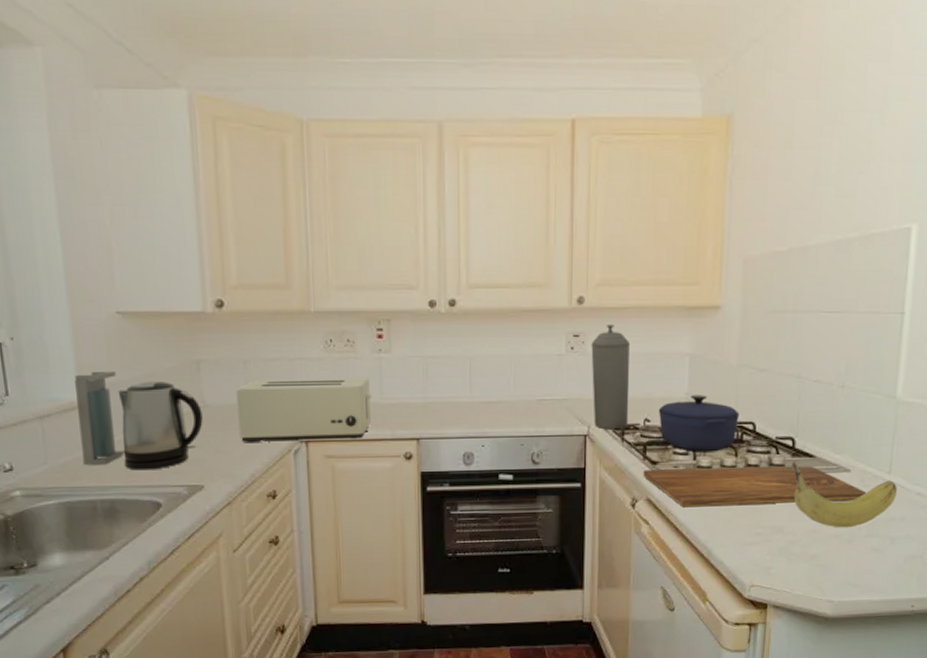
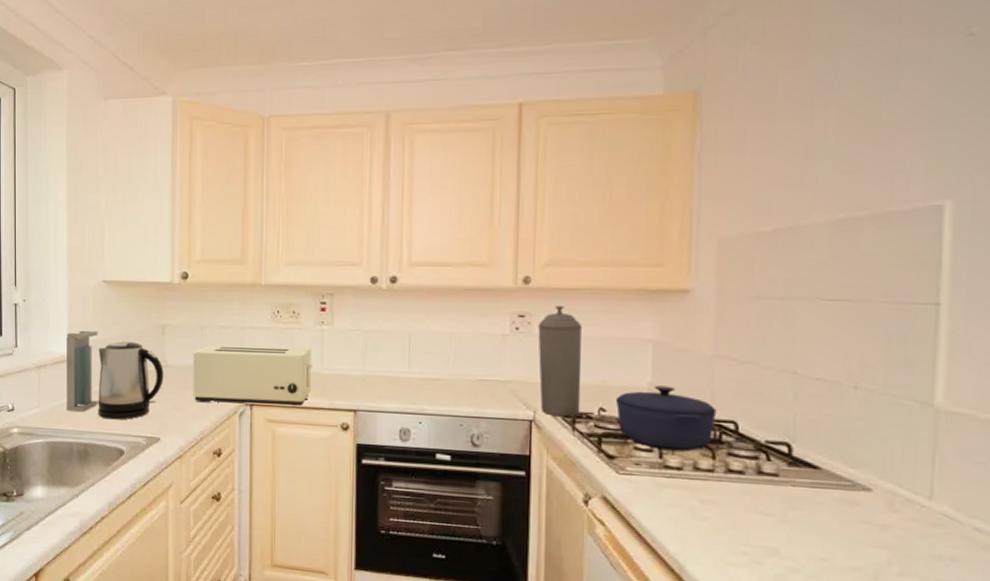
cutting board: present [643,466,866,508] -> none [598,464,896,527]
fruit: present [792,459,897,528] -> none [788,469,943,562]

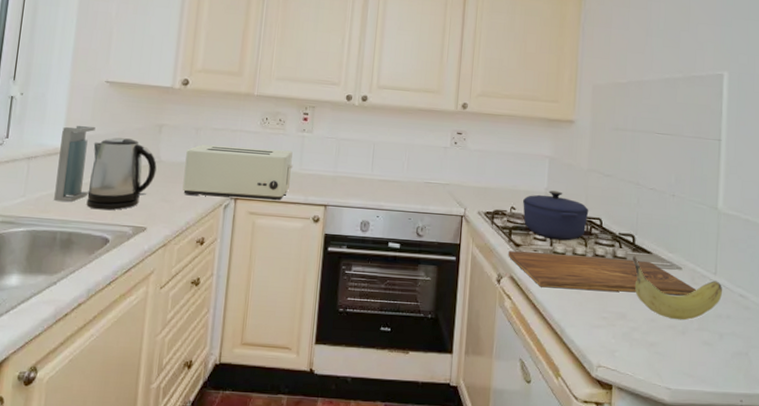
canister: present [538,306,582,417] -> none [469,127,502,214]
cutting board: none [598,464,896,527] -> present [508,251,696,295]
fruit: none [788,469,943,562] -> present [632,254,722,321]

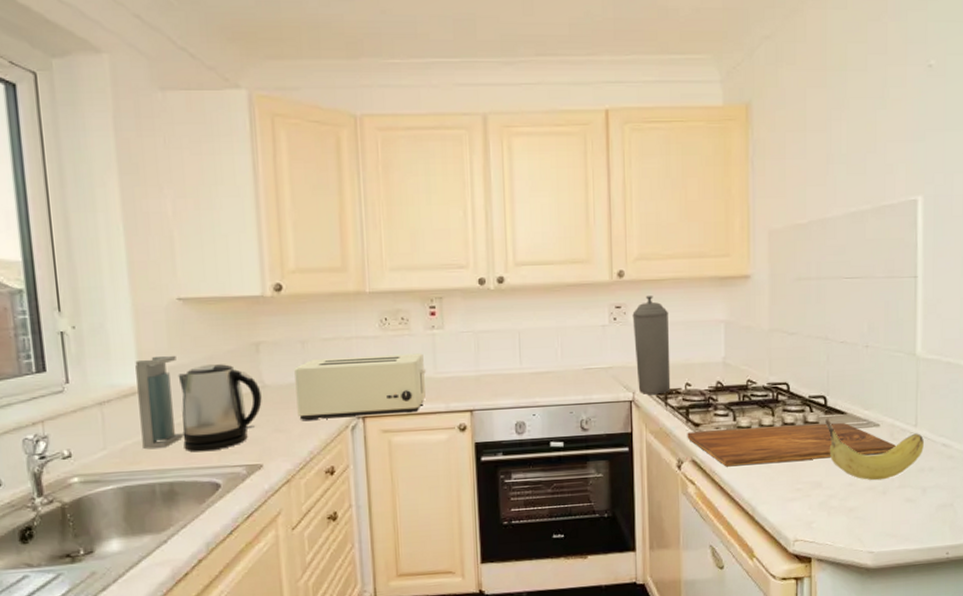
canister: none [469,127,502,214] -> present [632,296,671,395]
cooking pot: present [522,190,589,241] -> none [698,359,774,414]

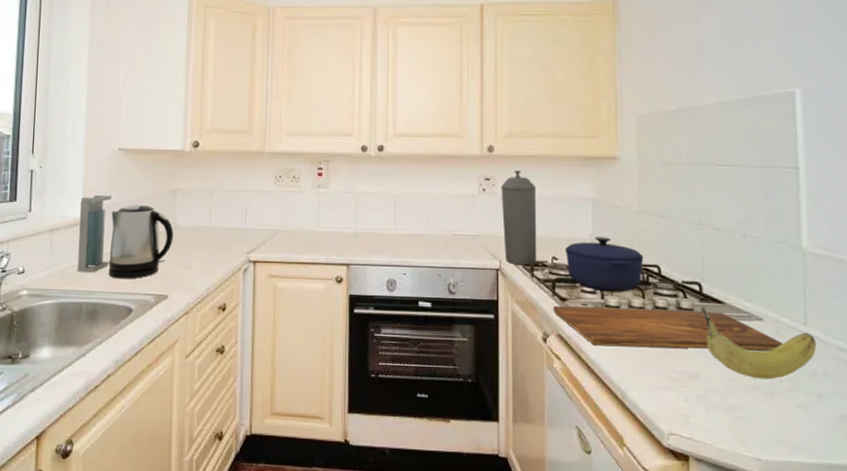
toaster: present [294,353,427,420] -> none [200,206,312,262]
cooking pot: none [698,359,774,414] -> present [564,237,644,292]

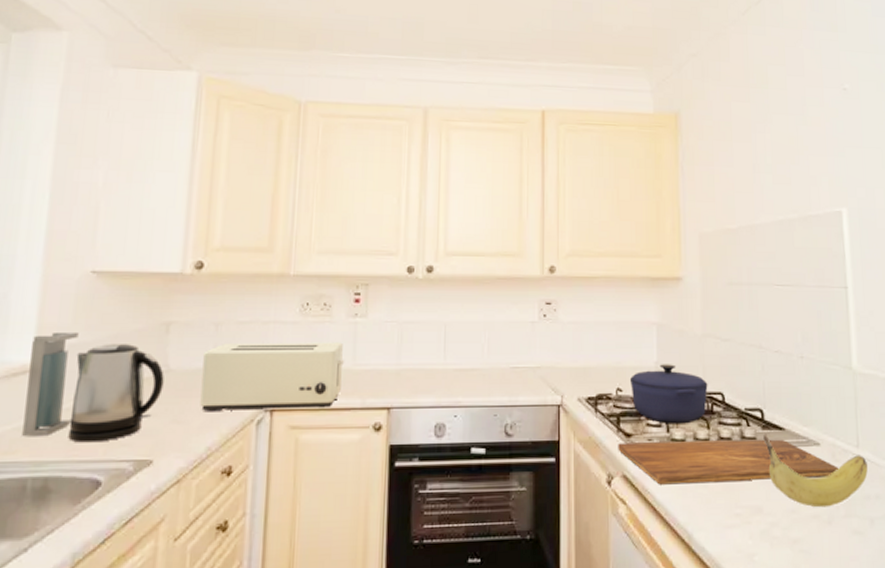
toaster: none [200,206,312,262] -> present [200,342,345,411]
canister: present [501,171,537,266] -> none [563,293,601,400]

